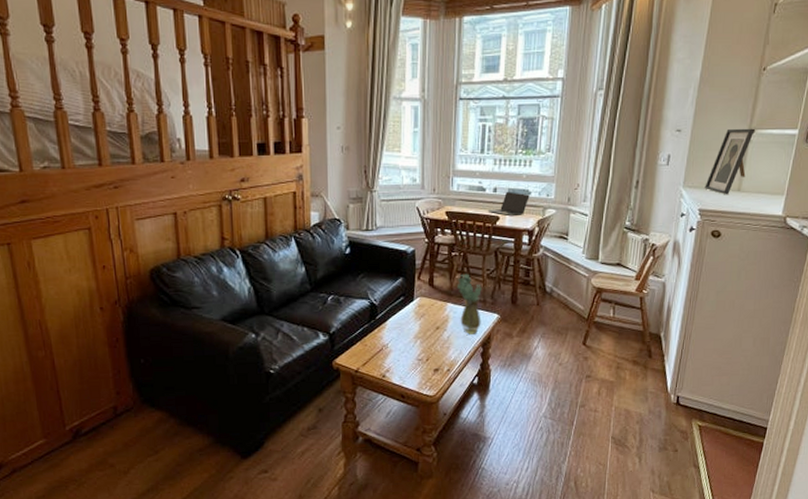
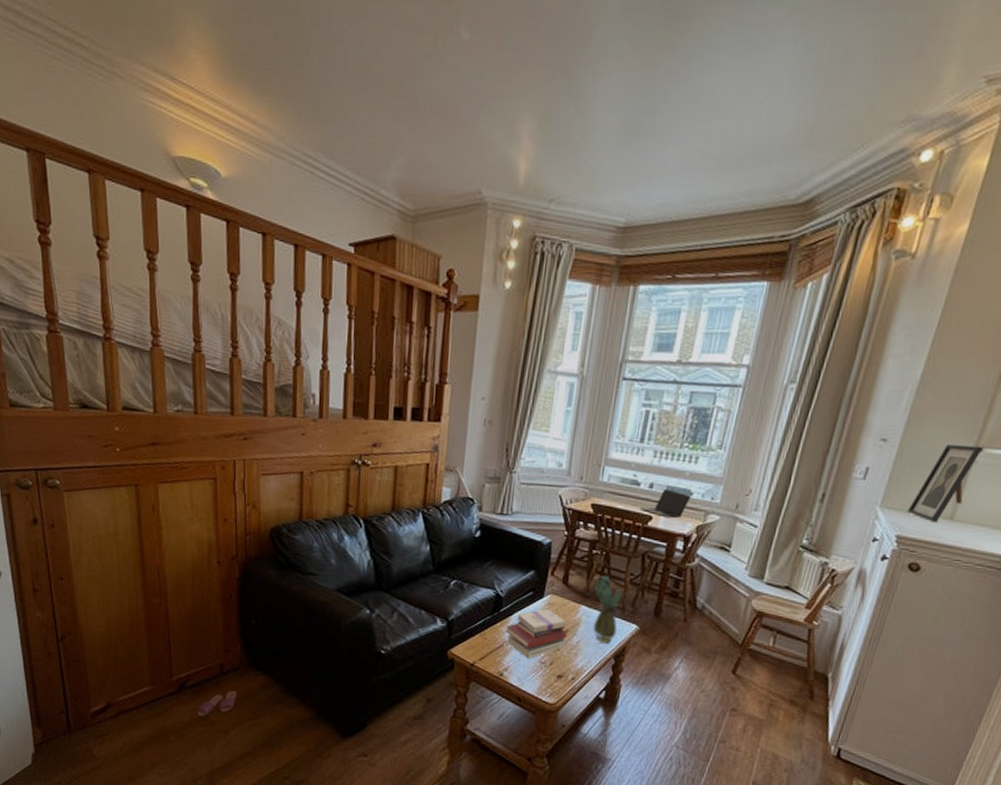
slippers: none [94,430,134,462] -> present [197,690,238,717]
books: none [383,310,439,359] -> present [505,608,568,659]

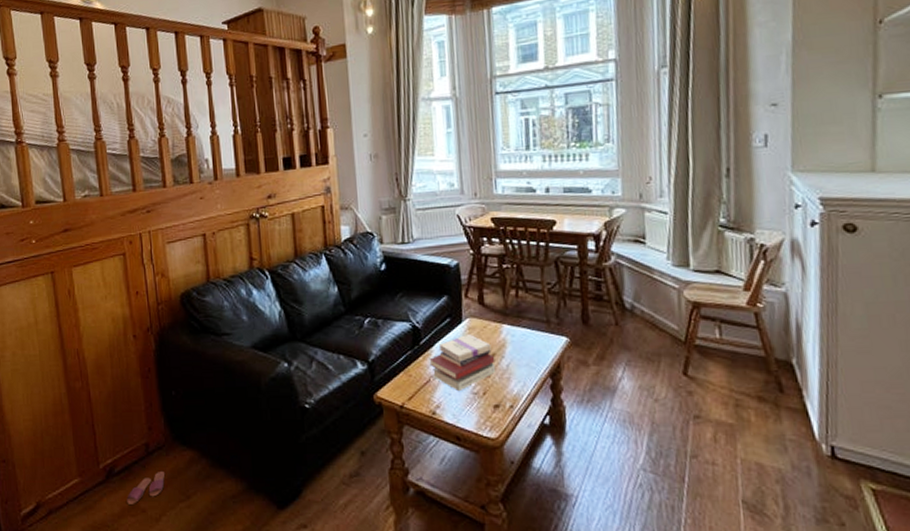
vase: present [593,574,622,644] -> none [511,287,547,362]
laptop: present [639,488,691,518] -> none [541,190,591,220]
picture frame: present [907,443,983,523] -> none [822,93,882,178]

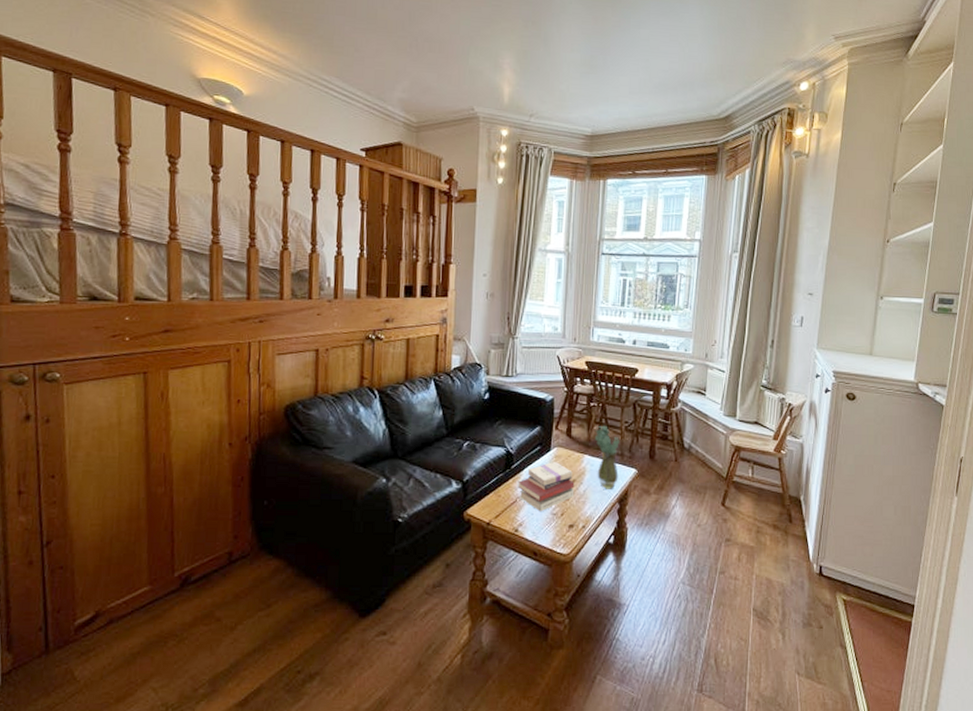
slippers: present [127,470,166,506] -> none [201,579,247,614]
vase: none [511,287,547,362] -> present [594,424,620,489]

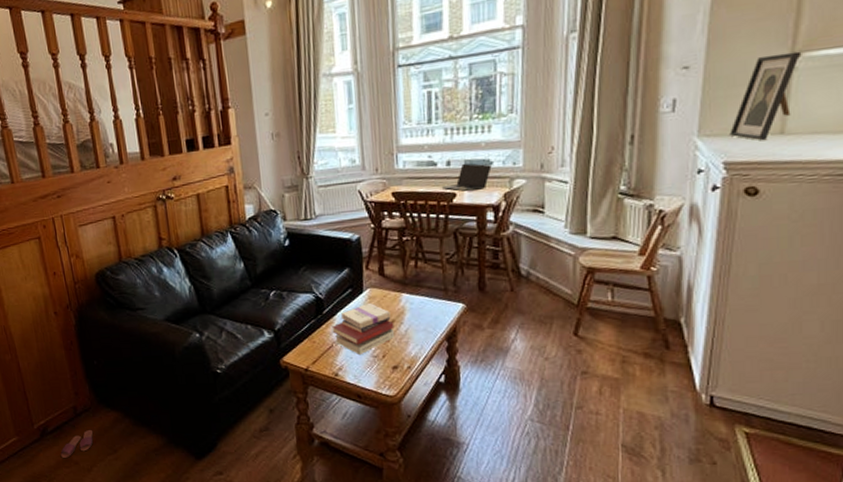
slippers: none [201,579,247,614] -> present [60,429,94,459]
vase: present [594,424,620,489] -> none [410,258,444,327]
laptop: none [627,344,668,370] -> present [441,163,492,192]
picture frame: none [838,294,882,359] -> present [730,51,800,141]

